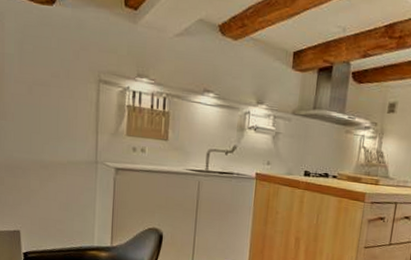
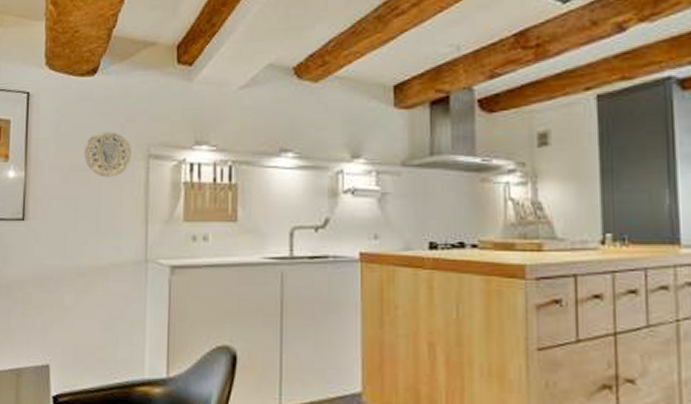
decorative plate: none [45,55,86,94] -> present [84,131,132,178]

